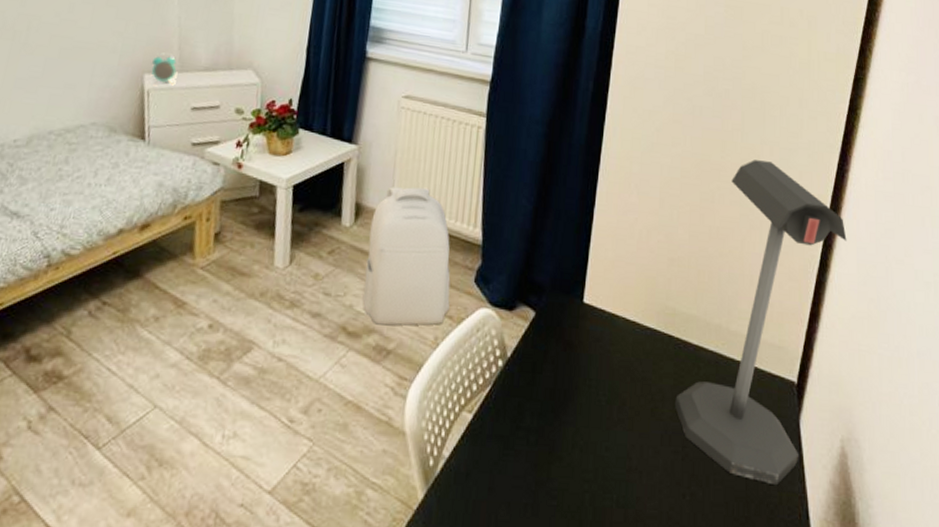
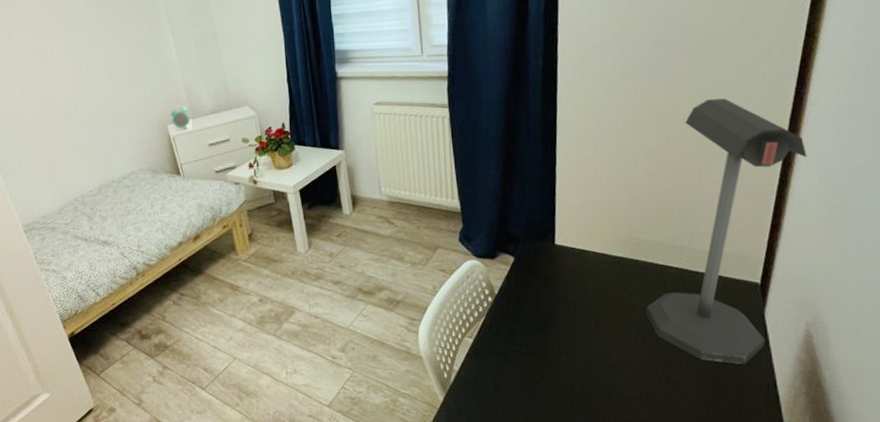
backpack: present [362,186,451,326] -> none [366,174,442,284]

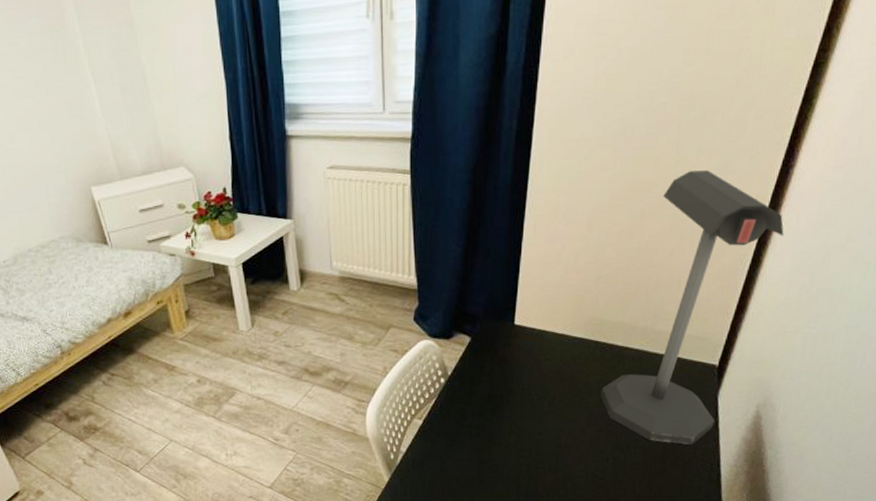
alarm clock: present [171,105,191,131] -> none [95,164,119,194]

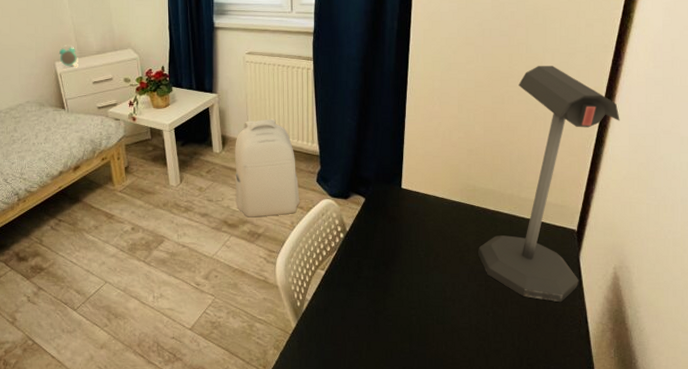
alarm clock: none [95,164,119,194] -> present [59,45,77,68]
backpack: none [316,247,394,364] -> present [235,118,300,218]

